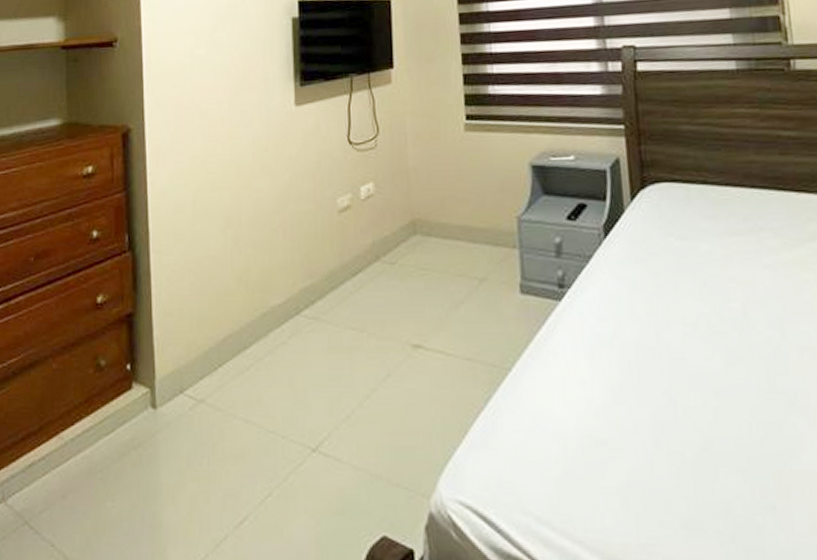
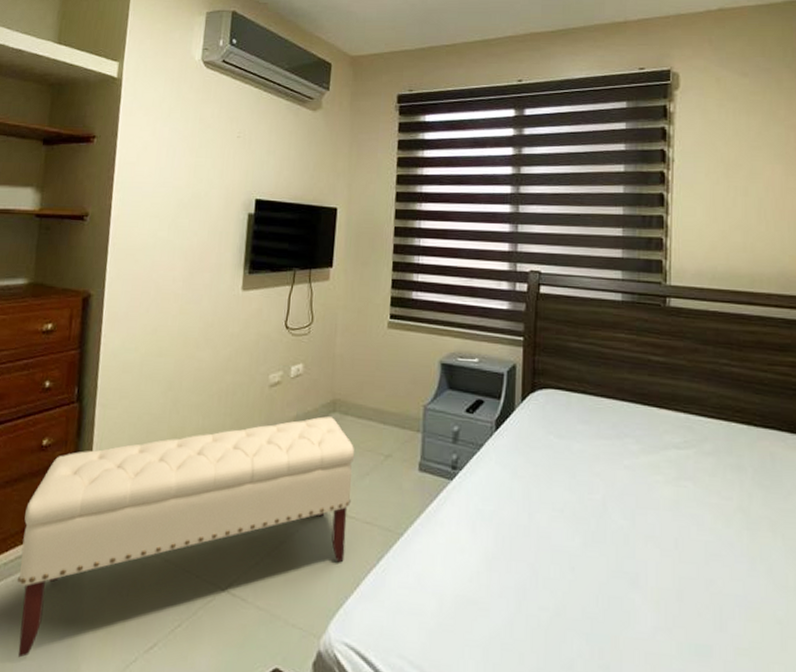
bench: none [87,240,447,544] -> present [16,416,355,658]

